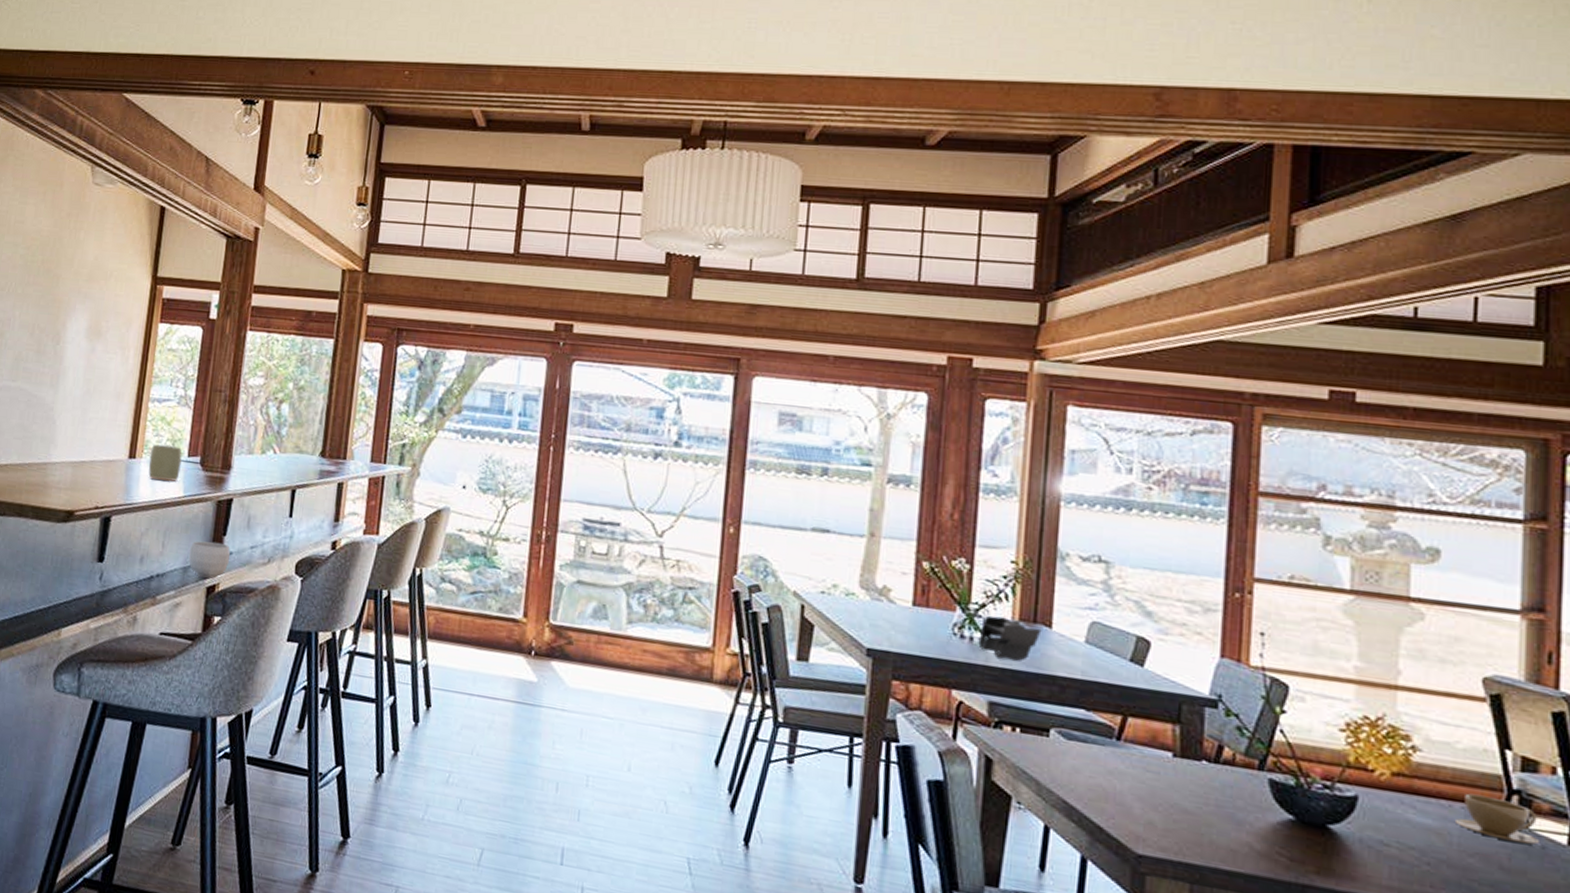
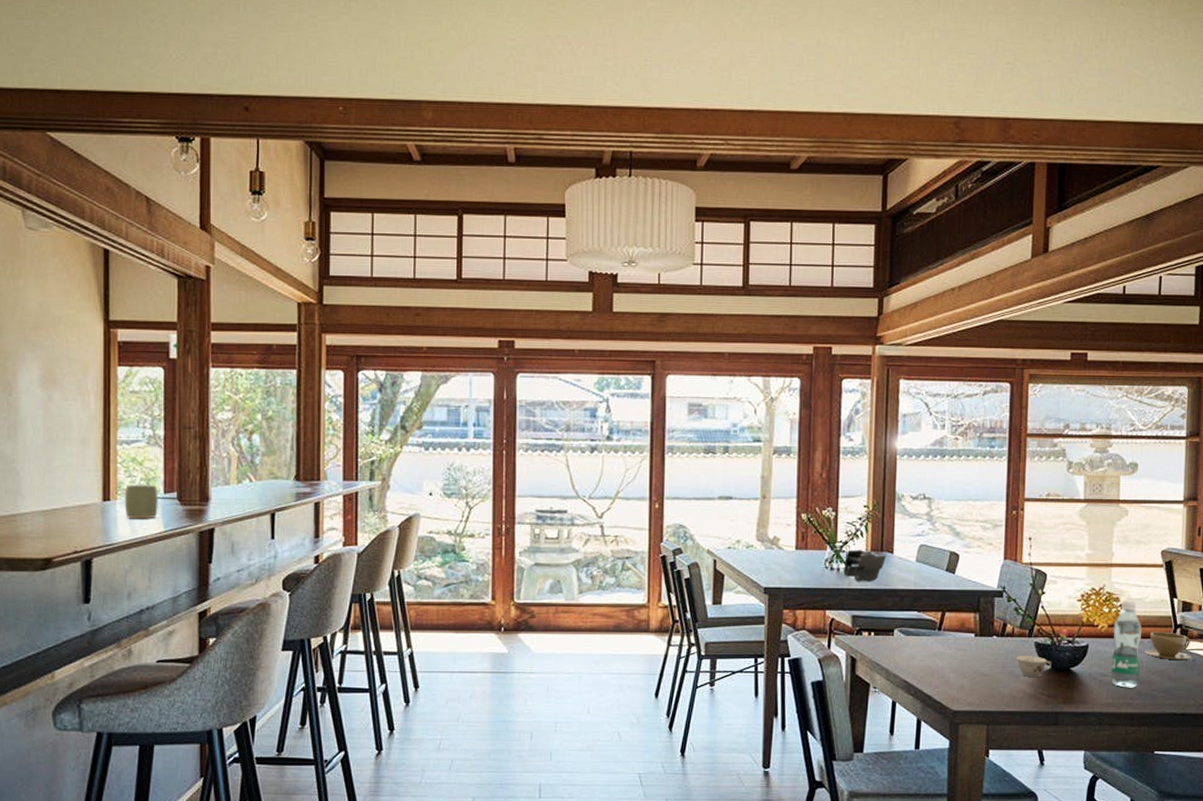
cup: present [188,541,231,579] -> none [176,570,218,605]
teacup: none [1238,794,1296,829] -> present [1016,656,1052,677]
bottle: none [1397,739,1449,872] -> present [1111,600,1142,688]

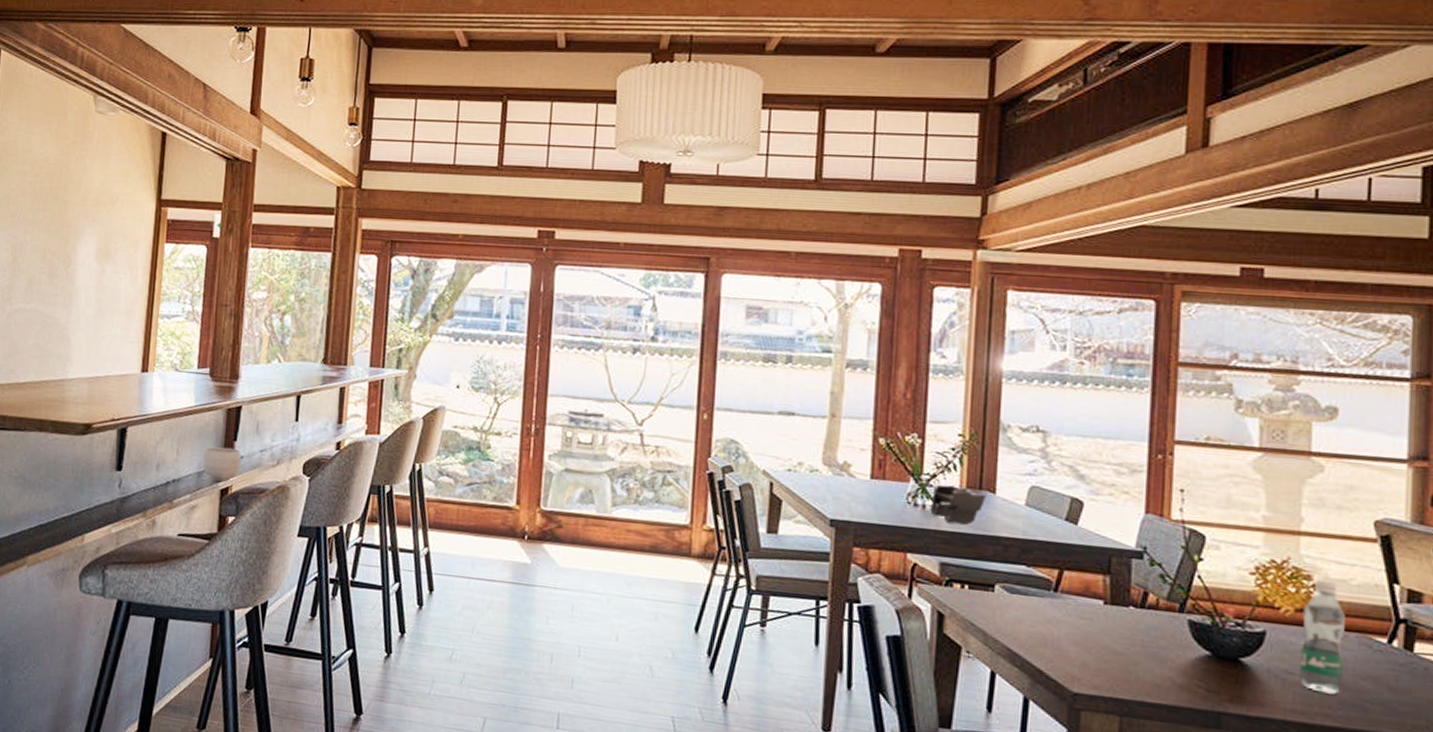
mug: present [124,485,158,518] -> none [160,358,192,392]
cup: none [176,570,218,605] -> present [202,447,242,482]
teacup: present [1016,656,1052,677] -> none [1161,634,1212,664]
teacup: present [1144,631,1192,661] -> none [1349,624,1424,667]

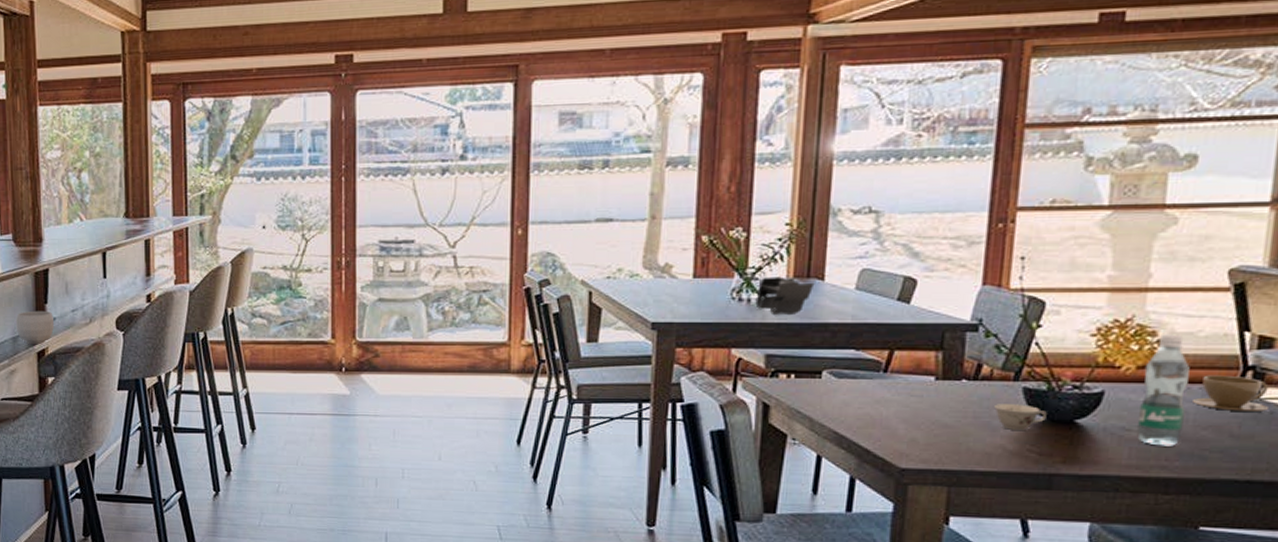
teacup: none [1161,634,1212,664] -> present [994,404,1047,430]
teacup: none [1349,624,1424,667] -> present [1191,375,1270,413]

